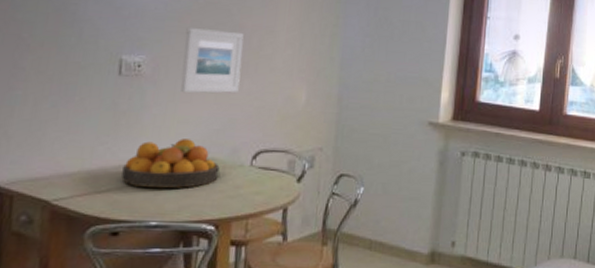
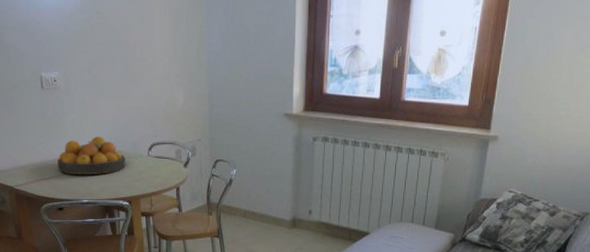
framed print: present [181,28,244,93] -> none [84,46,131,101]

